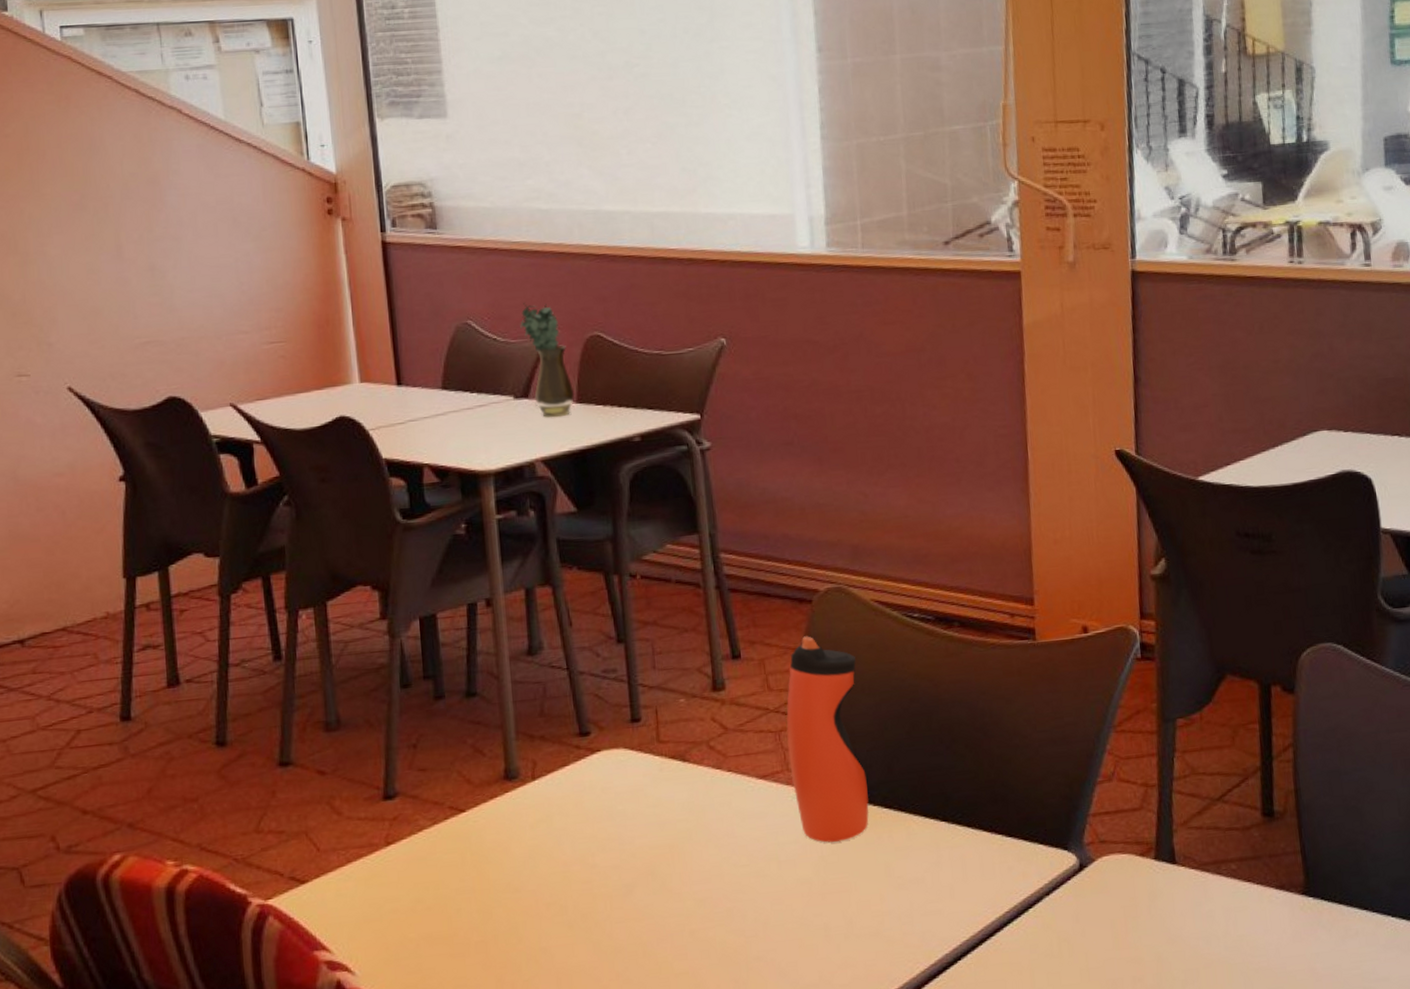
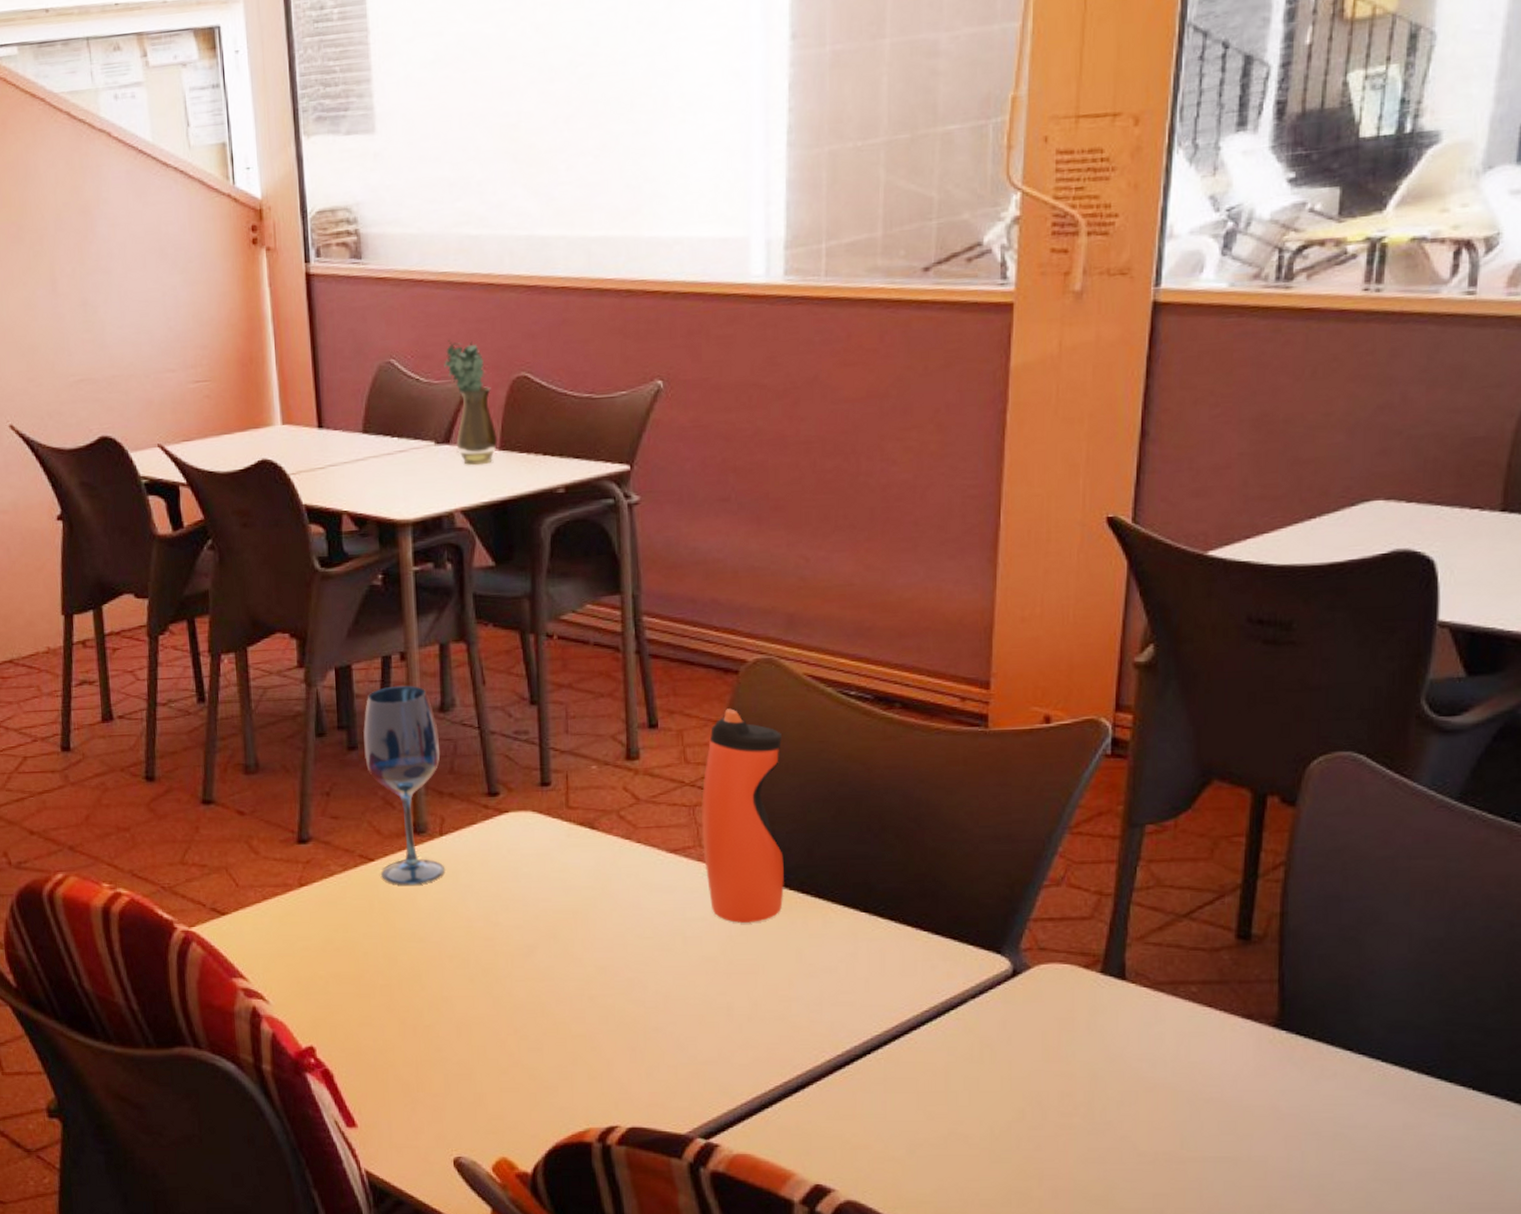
wineglass: none [450,631,539,835] -> present [363,685,446,885]

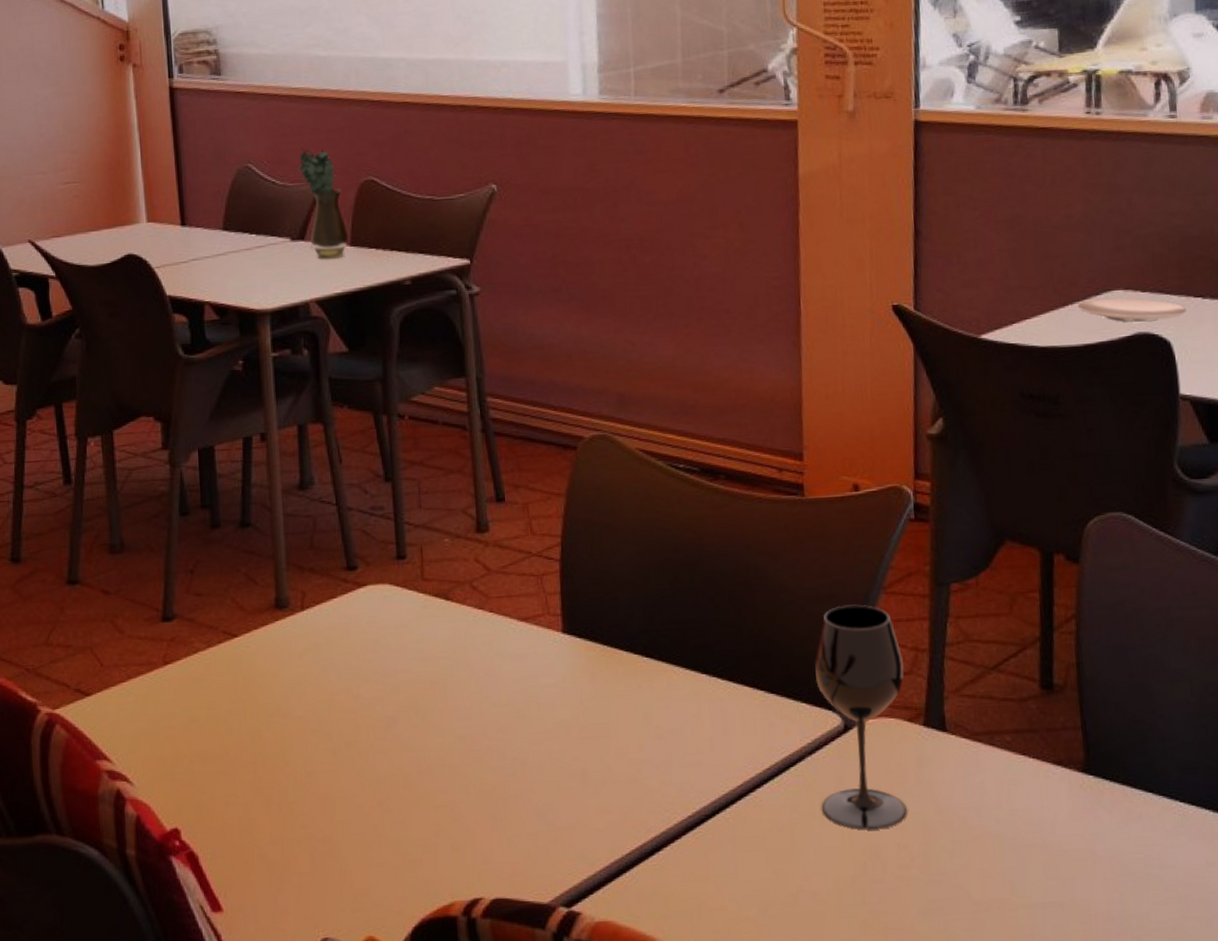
wineglass: present [363,685,446,885] -> none [226,464,307,660]
water bottle: present [701,708,784,923] -> none [548,482,630,688]
wineglass: none [982,844,1085,1076] -> present [814,604,907,829]
plate: none [1327,509,1458,539] -> present [1077,298,1186,323]

